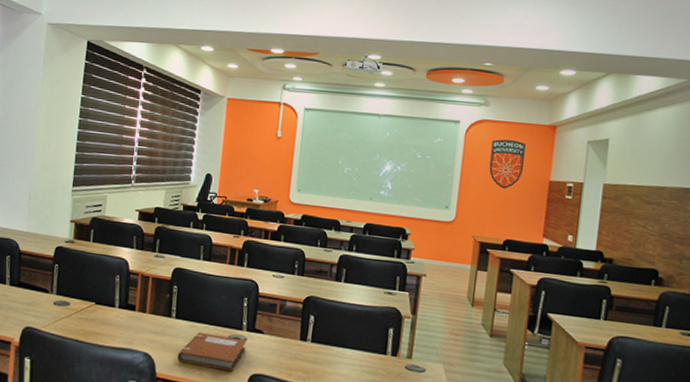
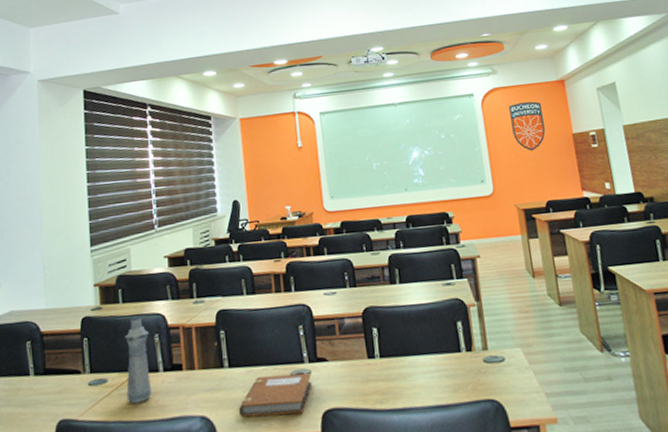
bottle: none [84,257,112,329] -> present [125,317,152,404]

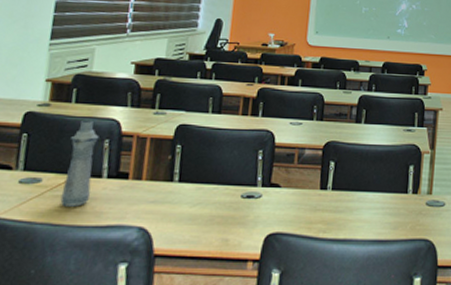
notebook: present [239,372,312,418] -> none [180,195,262,234]

